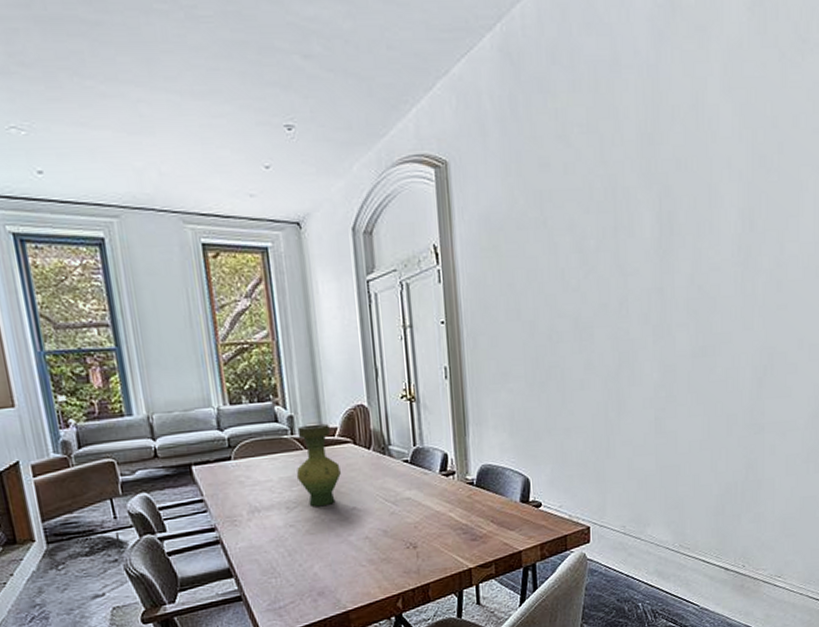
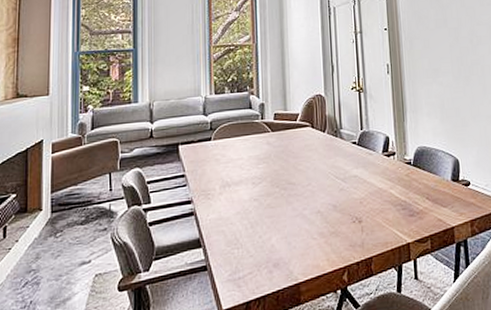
vase: present [296,423,341,507] -> none [263,110,300,183]

